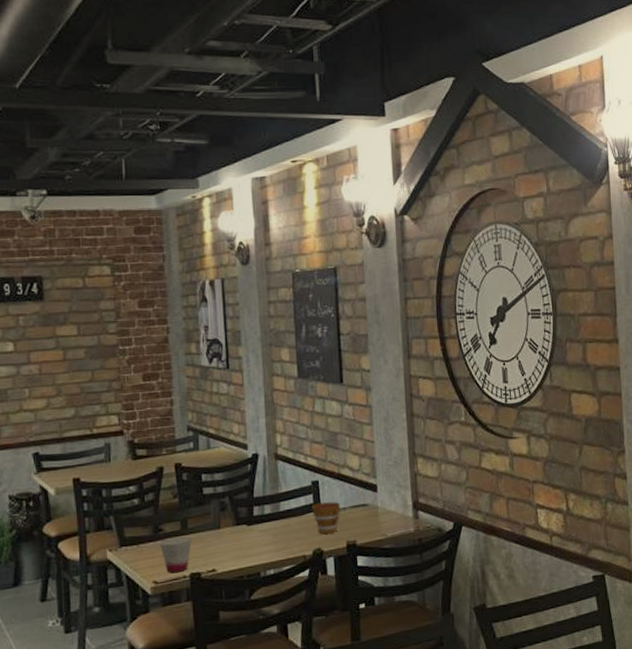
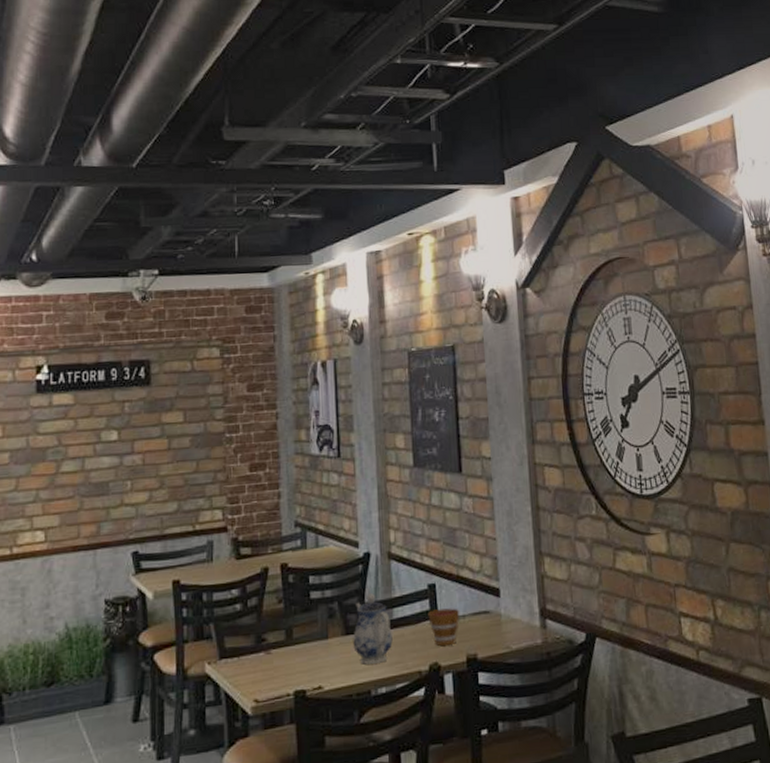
cup: present [159,536,192,573] -> none [262,647,297,691]
teapot: none [243,489,280,550] -> present [353,593,393,665]

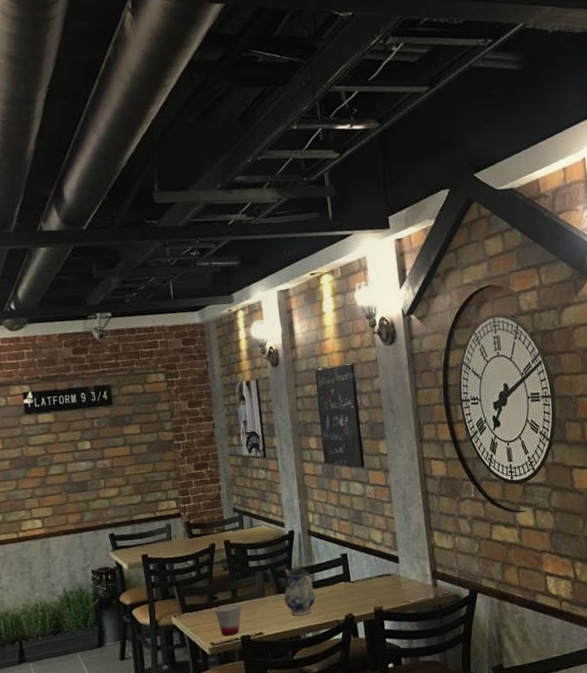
cup: none [262,647,297,691] -> present [214,604,241,636]
cup: present [428,608,460,647] -> none [342,572,368,602]

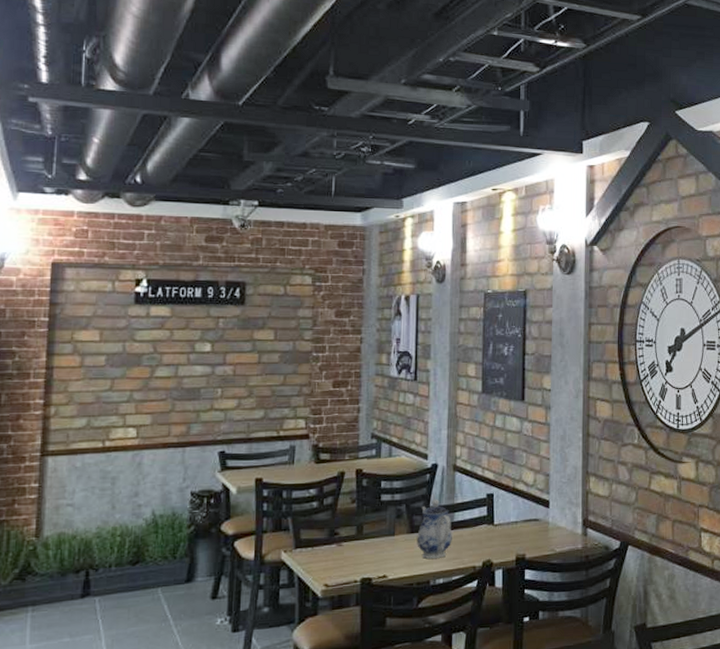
cup: present [214,604,241,636] -> none [334,541,366,578]

